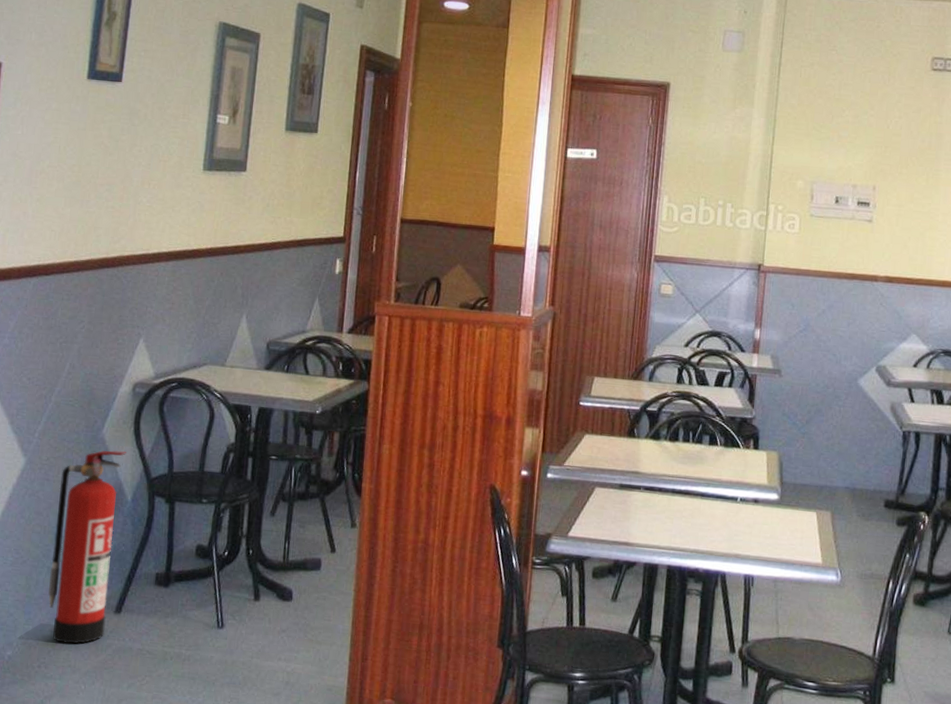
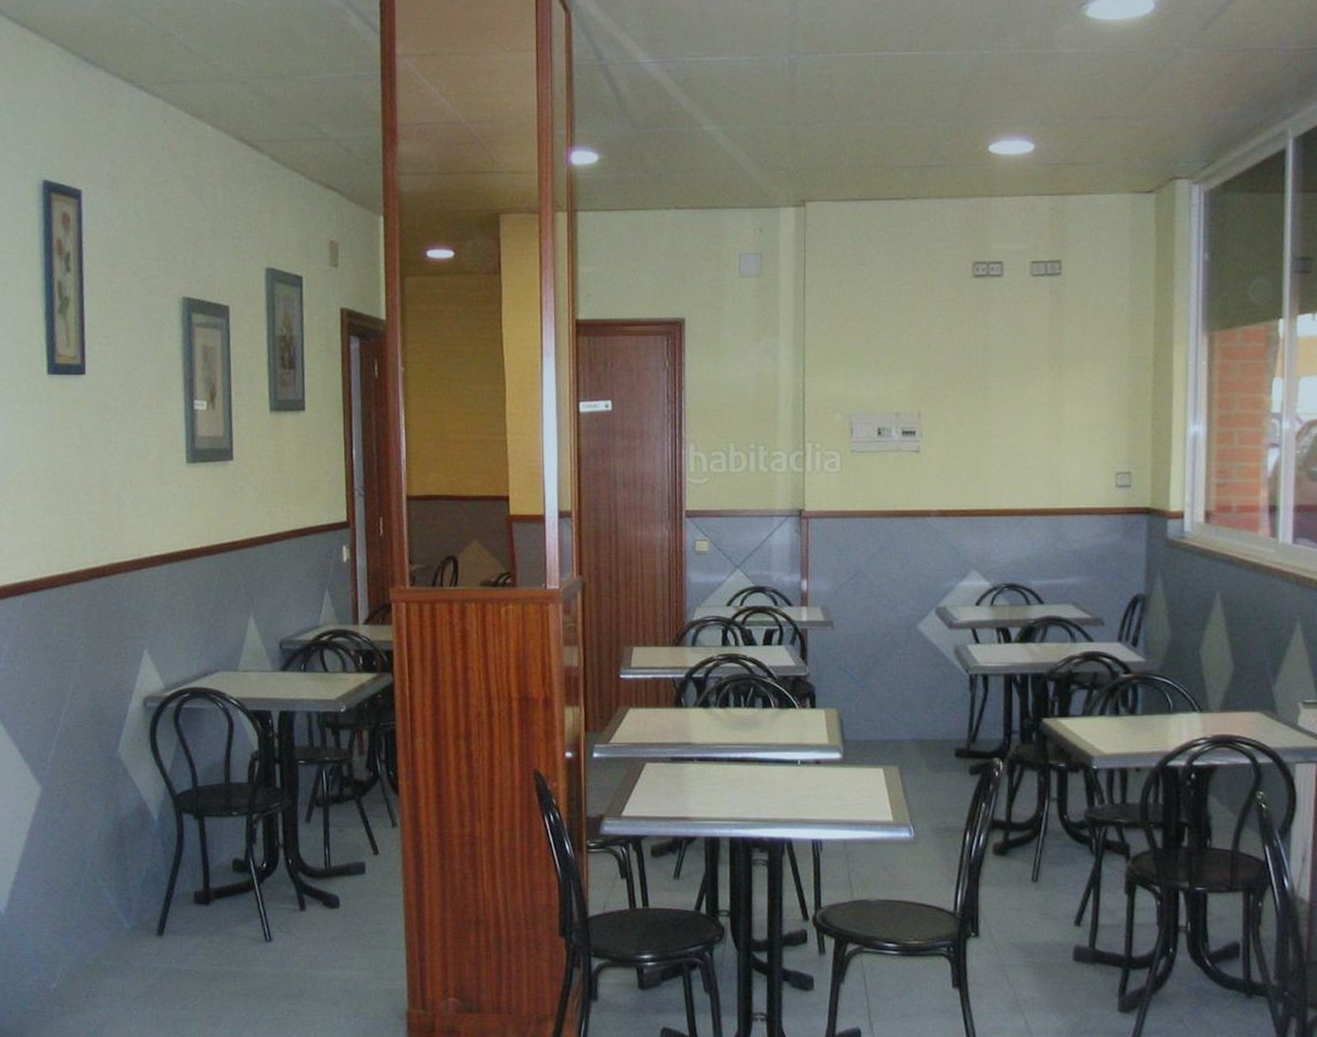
fire extinguisher: present [48,450,126,644] -> none [81,770,149,971]

